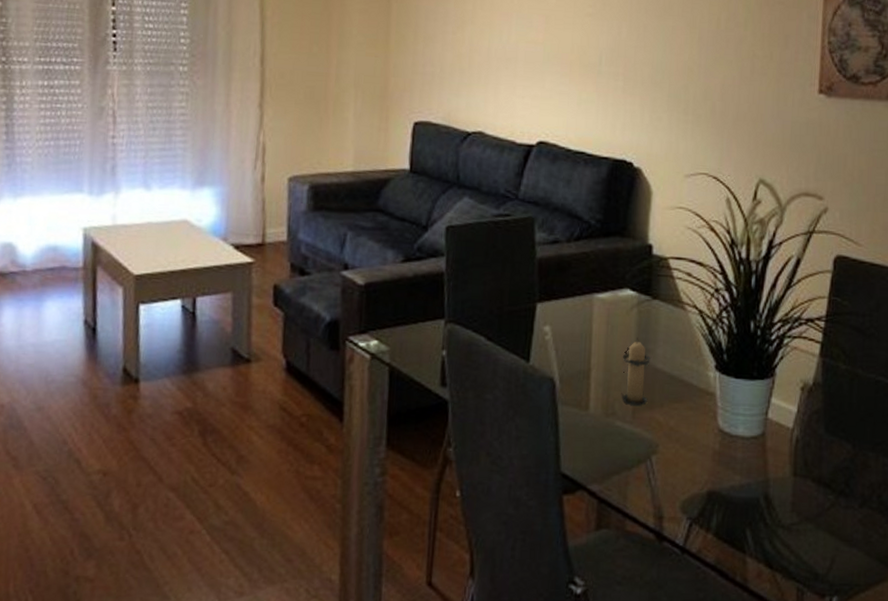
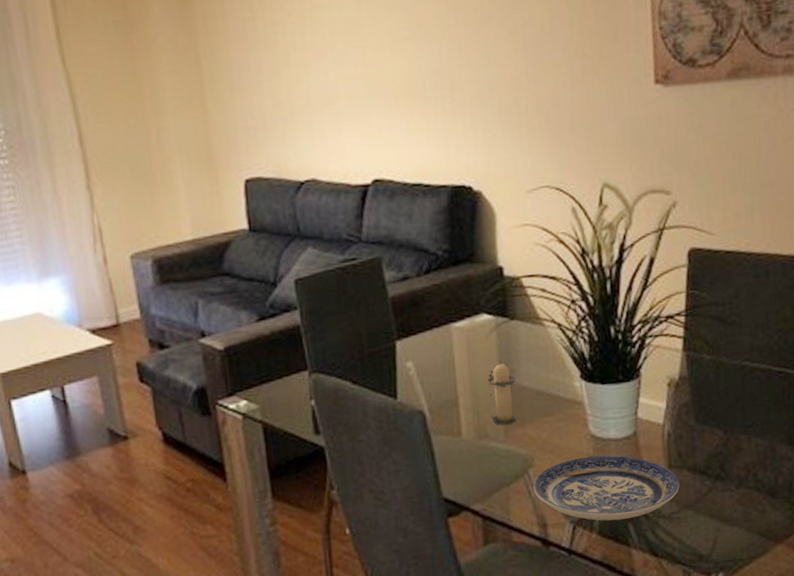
plate: none [654,451,803,524] -> present [533,455,680,521]

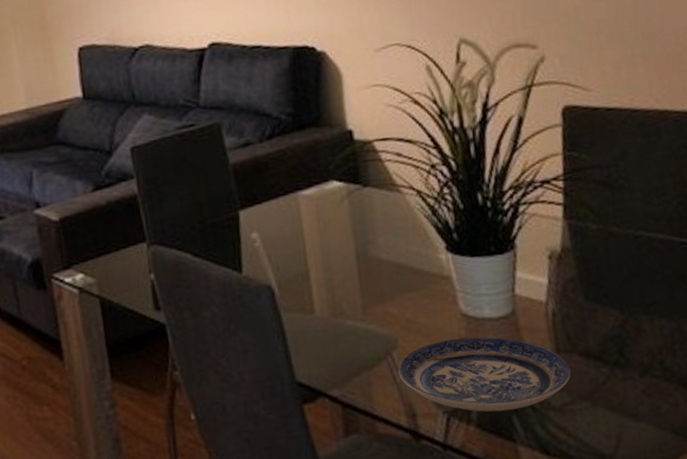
candle: present [488,359,518,425] -> none [341,230,377,302]

